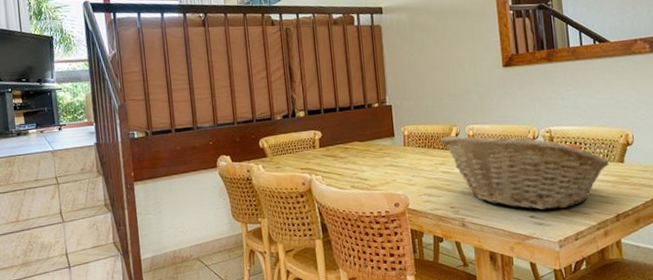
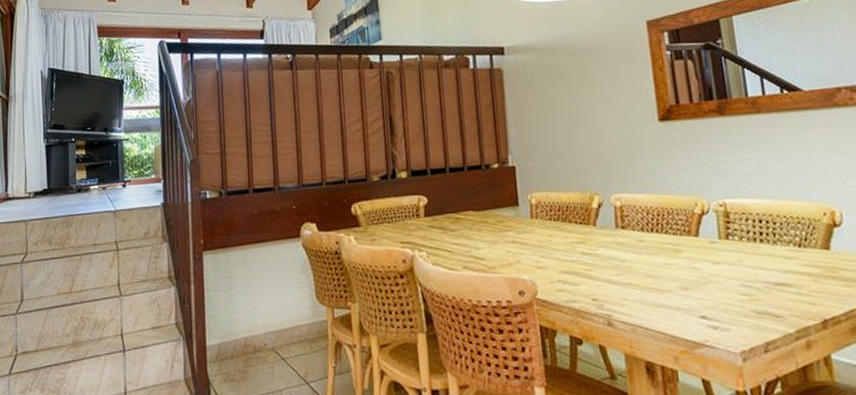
fruit basket: present [440,135,610,210] -> none [577,207,810,309]

